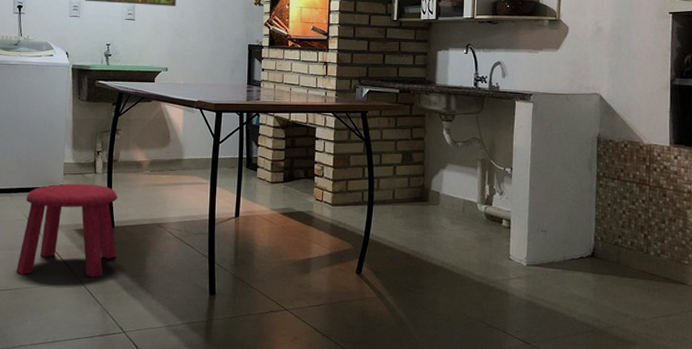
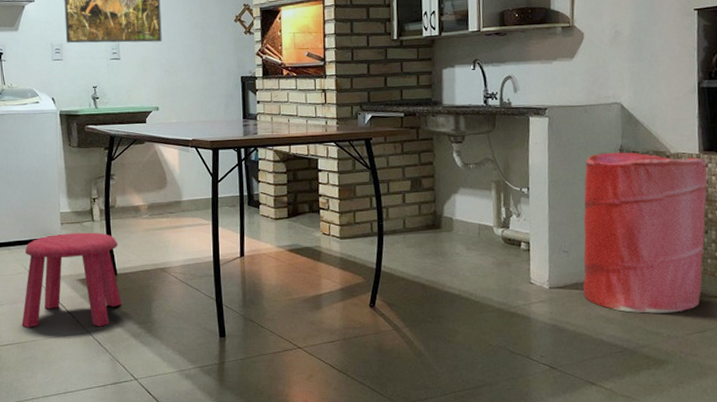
laundry hamper: none [559,139,677,296] -> present [583,152,708,313]

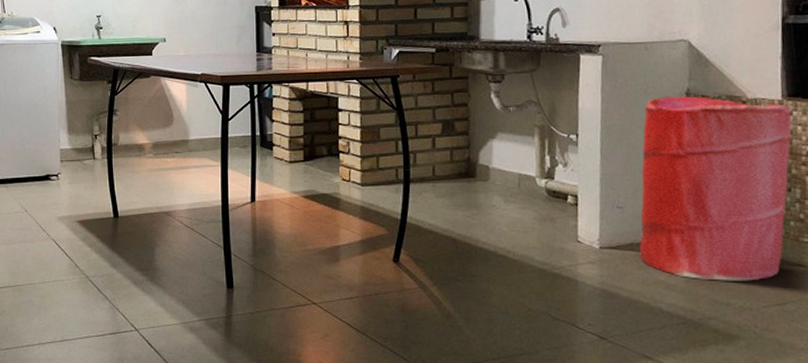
stool: present [21,232,122,328] -> none [18,171,123,272]

